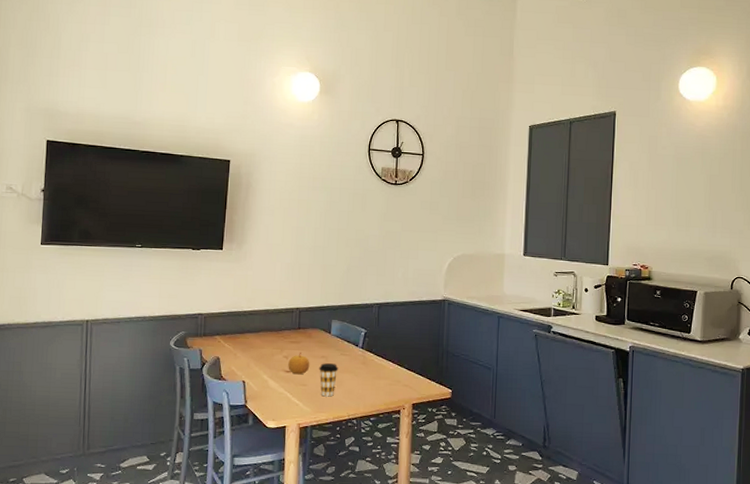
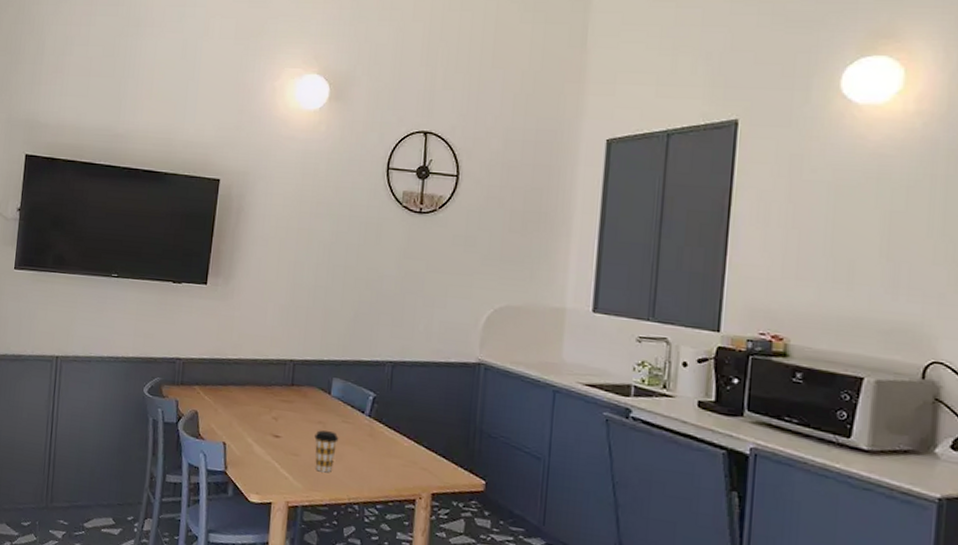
fruit: present [288,352,310,375] -> none [277,413,304,442]

